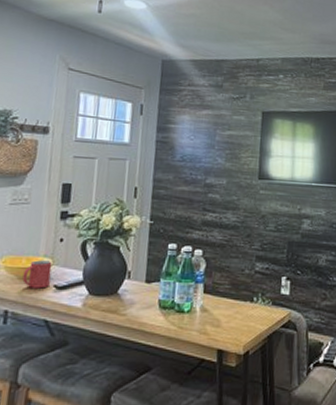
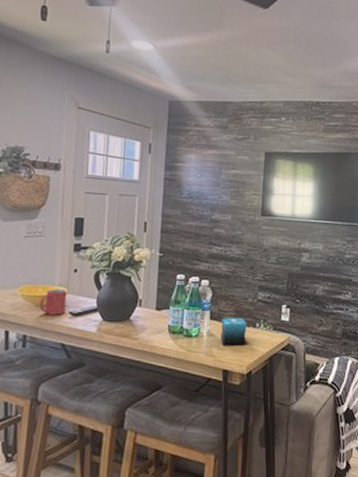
candle: none [215,290,244,322] -> present [220,317,247,346]

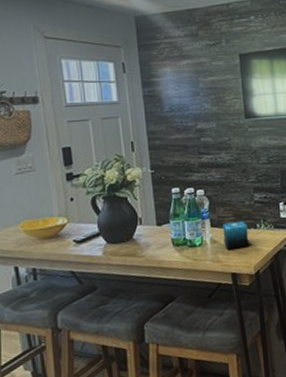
mug: present [39,289,68,315] -> none [43,219,69,246]

